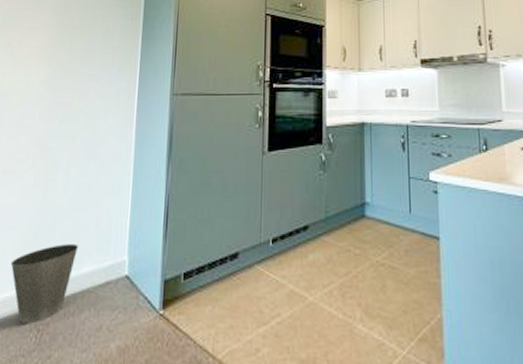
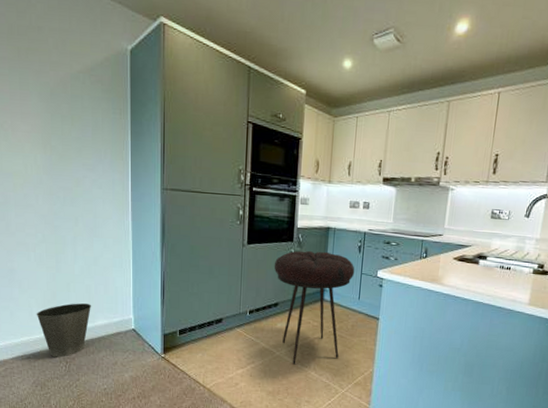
stool: none [300,153,401,315] -> present [274,250,355,365]

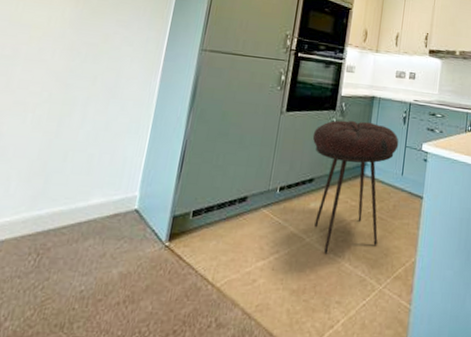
waste basket: present [36,303,92,358] -> none [13,176,90,248]

